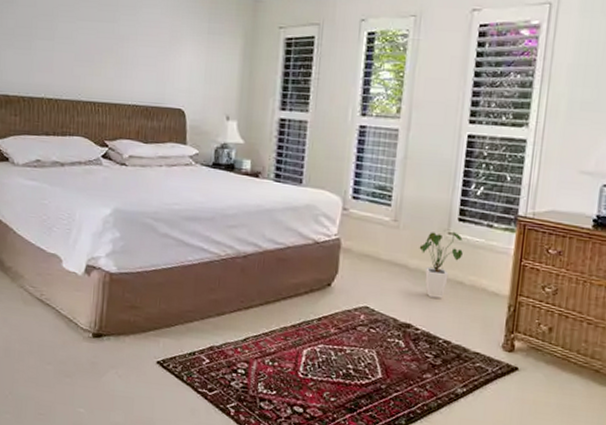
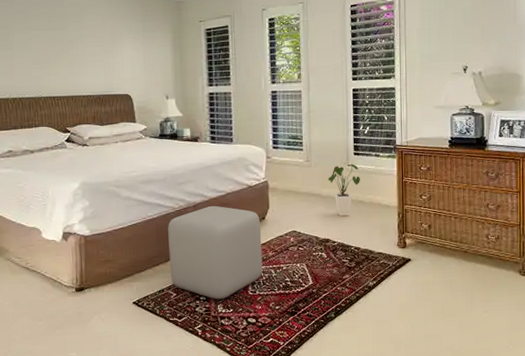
pouf: none [205,259,325,377] -> present [168,205,263,300]

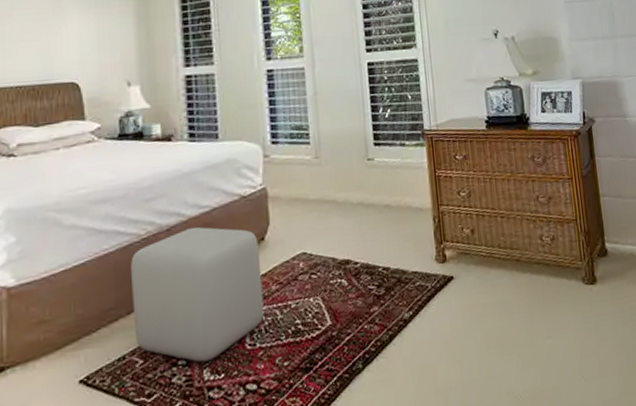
house plant: present [328,163,360,216] -> none [343,156,384,227]

